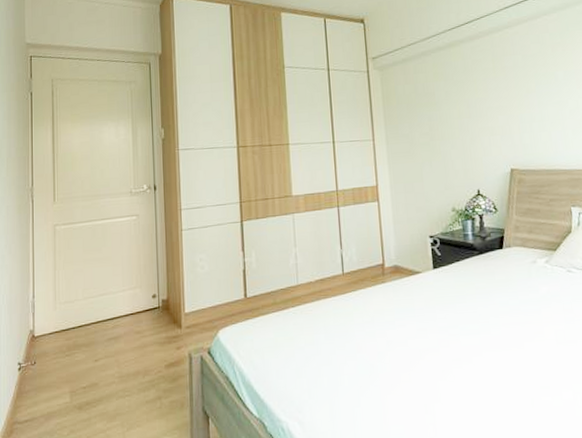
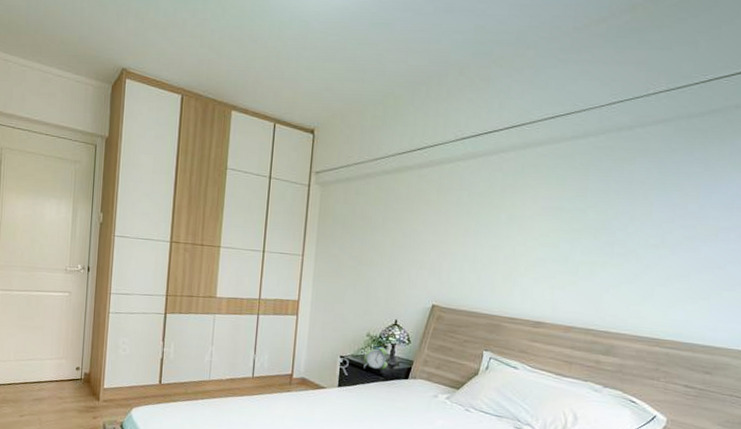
alarm clock: none [451,220,481,246] -> present [362,347,391,370]

